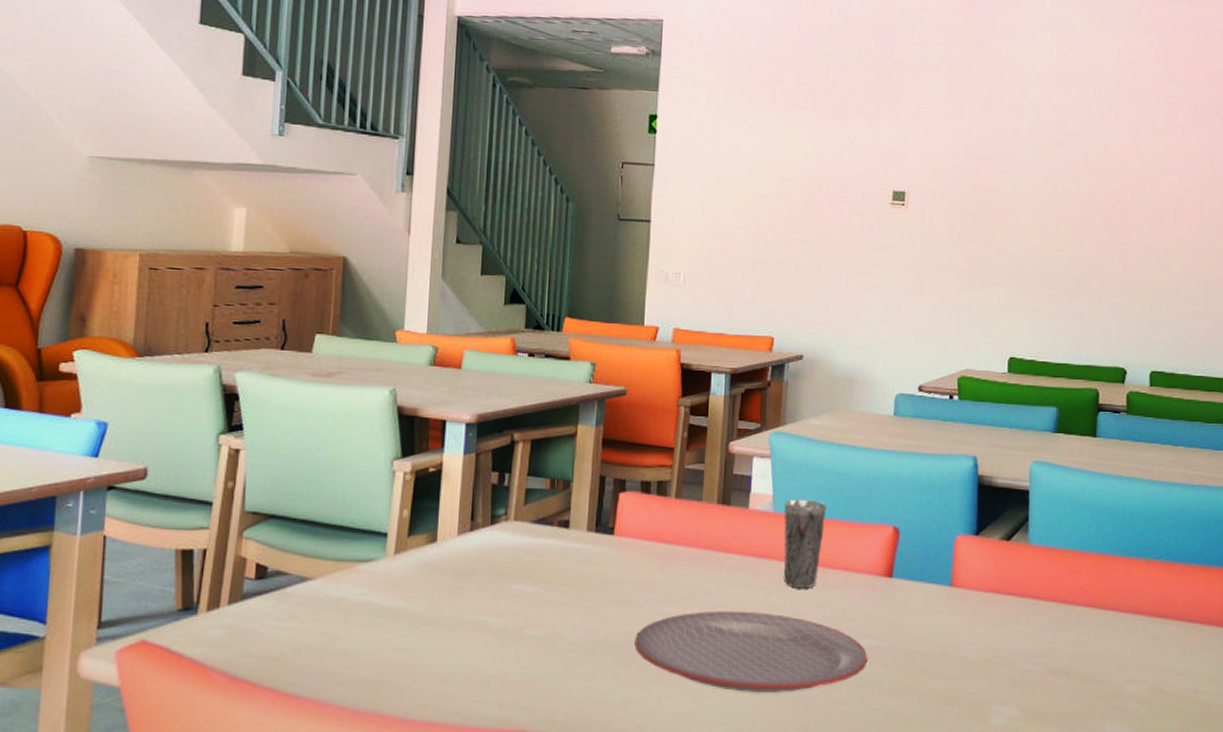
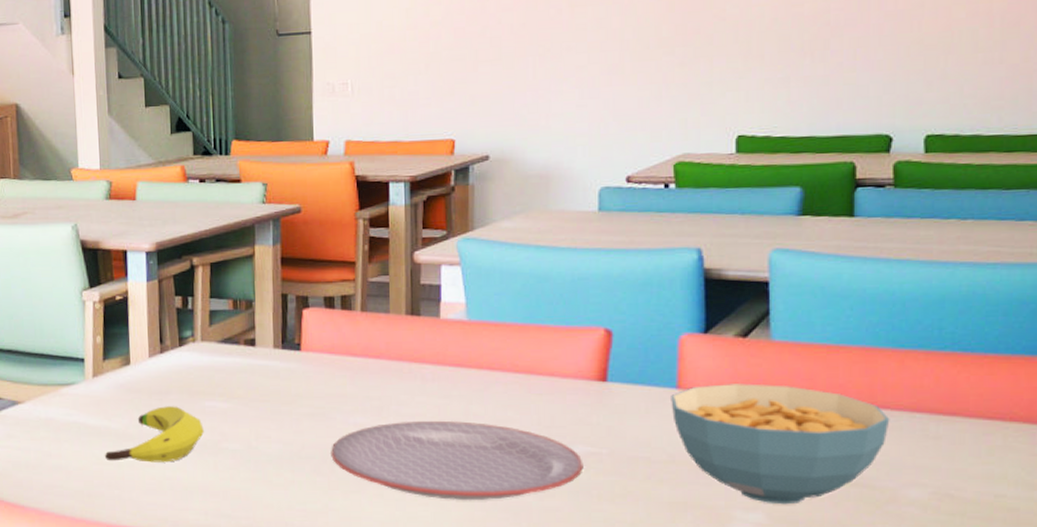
banana: none [397,588,508,649] -> present [104,406,204,463]
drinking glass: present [783,499,827,588] -> none [478,305,527,395]
cereal bowl: none [945,583,1119,699] -> present [671,383,890,505]

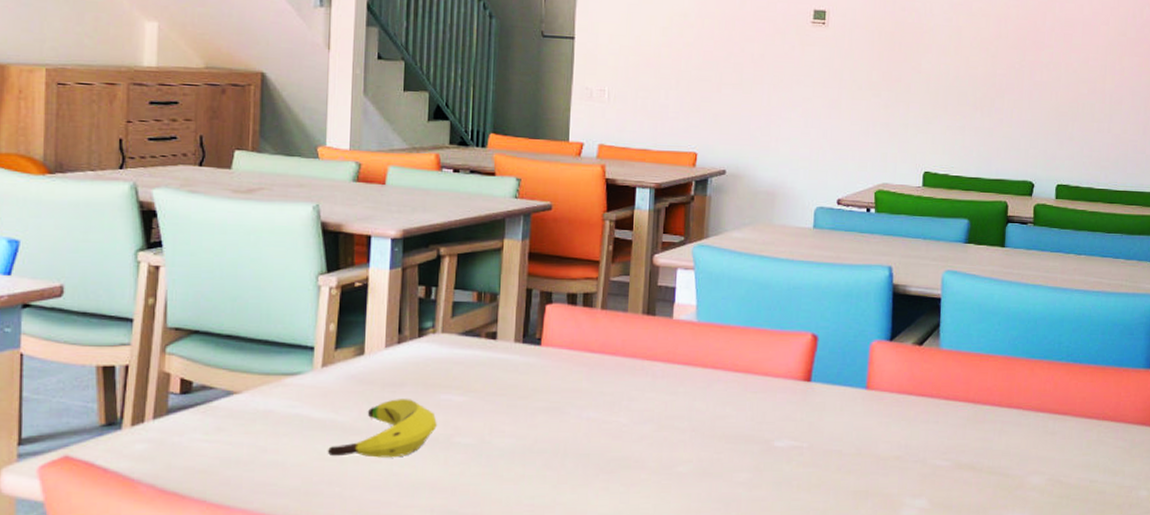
plate: present [331,420,584,500] -> none [562,416,787,492]
cereal bowl: present [671,383,890,505] -> none [861,386,1022,491]

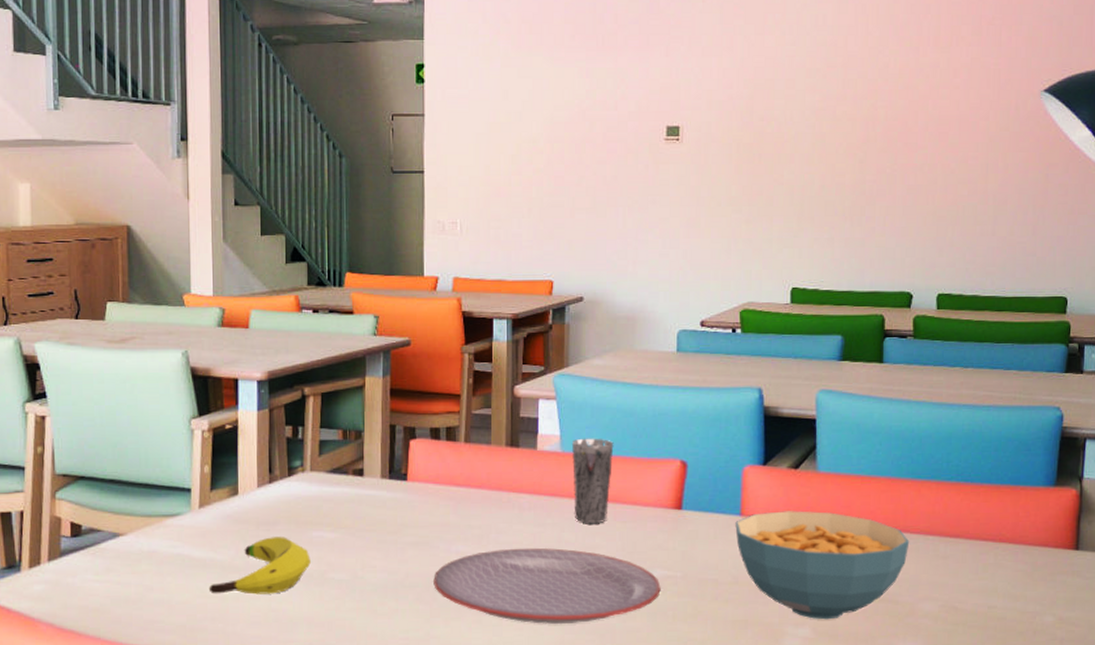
plate: none [562,416,787,492] -> present [433,547,661,624]
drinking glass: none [706,309,749,393] -> present [571,438,614,523]
cereal bowl: none [861,386,1022,491] -> present [735,511,910,620]

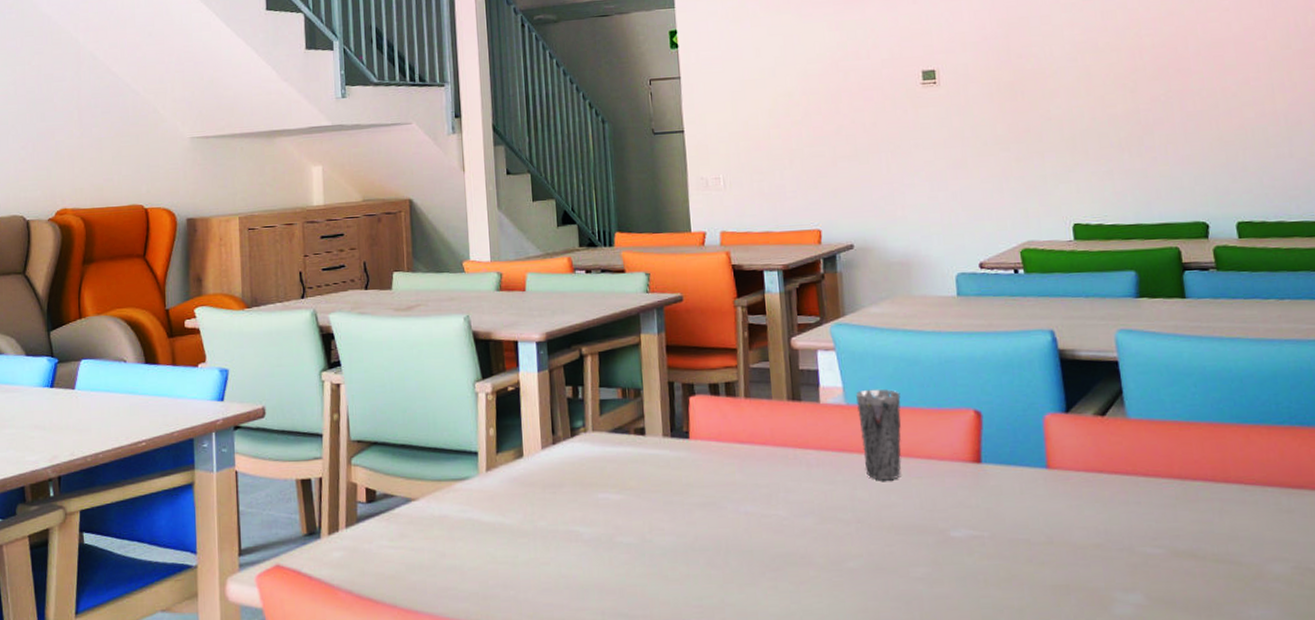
banana: present [208,537,311,595] -> none [499,499,598,560]
plate: present [433,547,661,624] -> none [724,507,968,590]
cereal bowl: present [735,511,910,620] -> none [1042,461,1246,584]

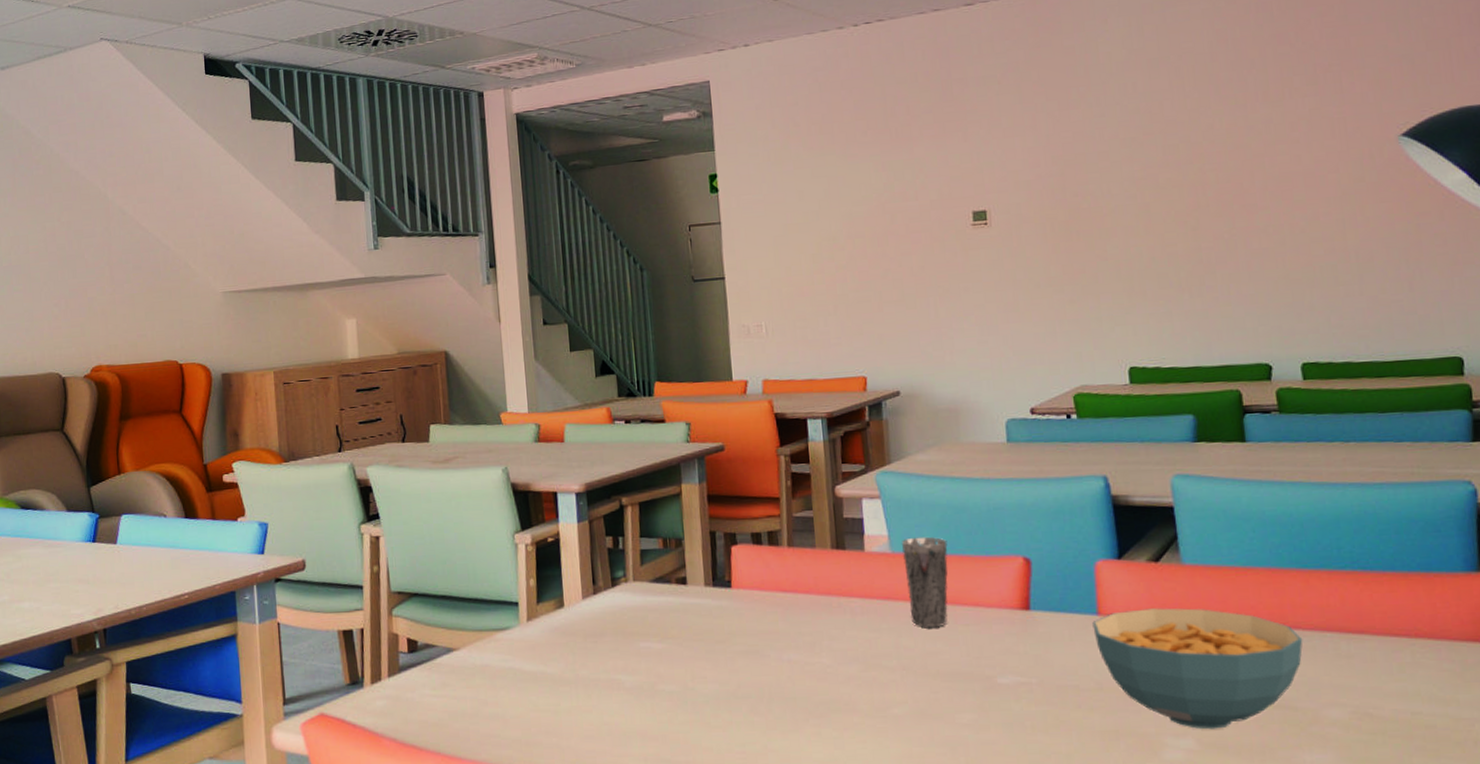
cereal bowl: none [1042,461,1246,584] -> present [1092,608,1303,730]

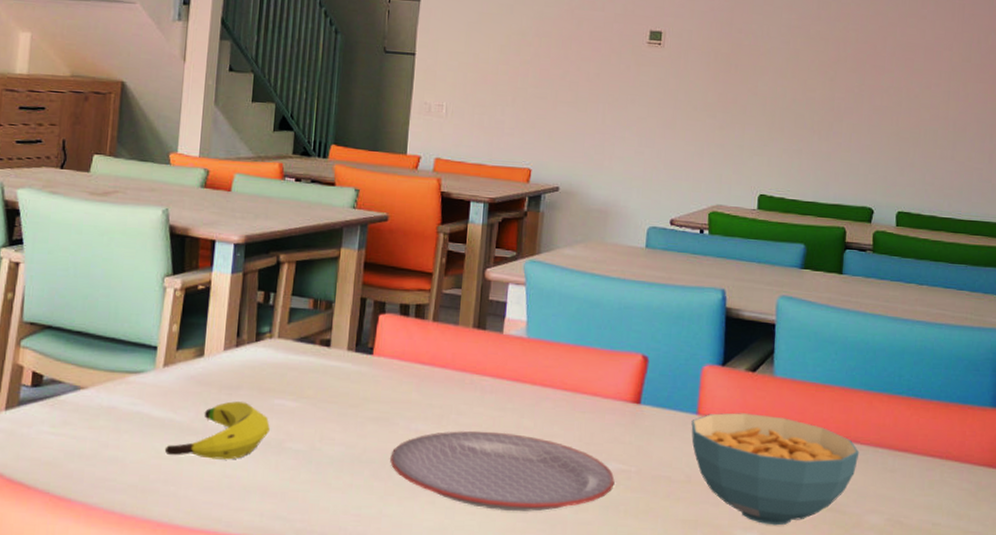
banana: none [541,648,640,708] -> present [164,401,270,460]
plate: none [767,654,1015,736] -> present [390,430,615,512]
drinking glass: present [901,536,948,627] -> none [535,325,579,412]

